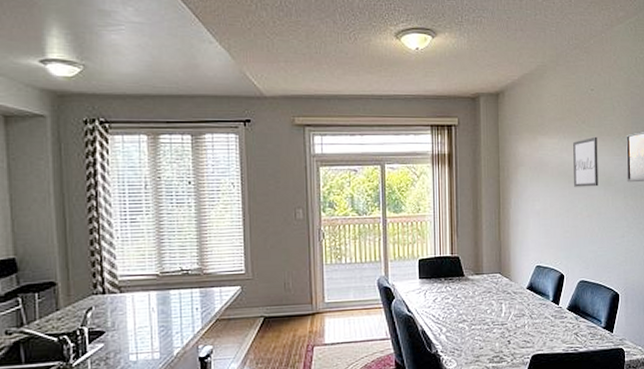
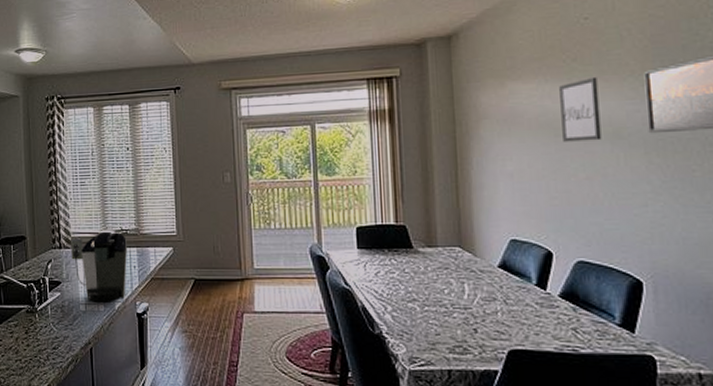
coffee maker: none [118,270,189,350] -> present [71,230,128,302]

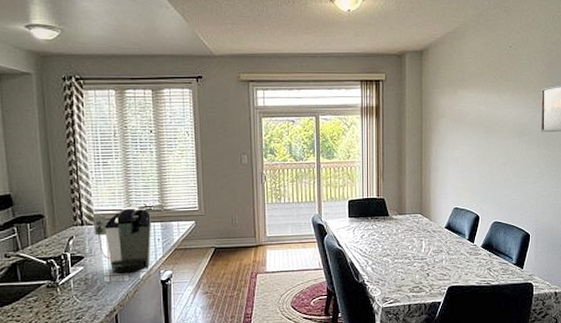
wall art: present [559,76,602,142] -> none [491,90,514,137]

